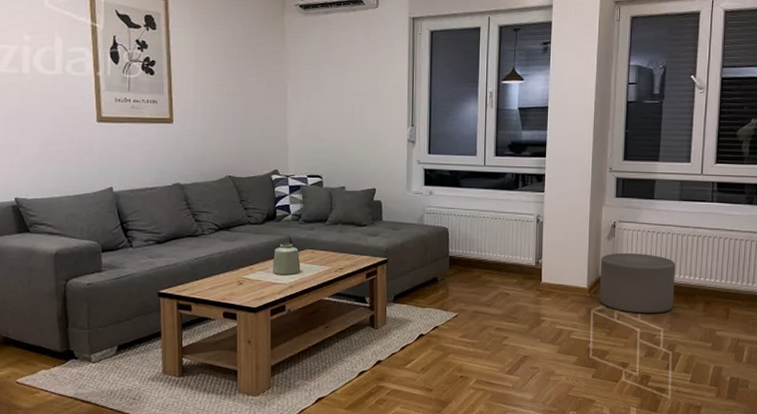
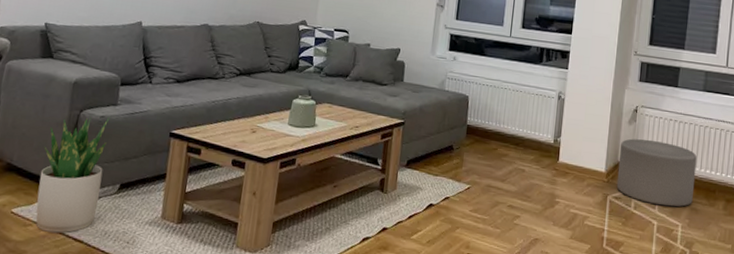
planter: none [37,283,100,397] -> present [35,117,110,233]

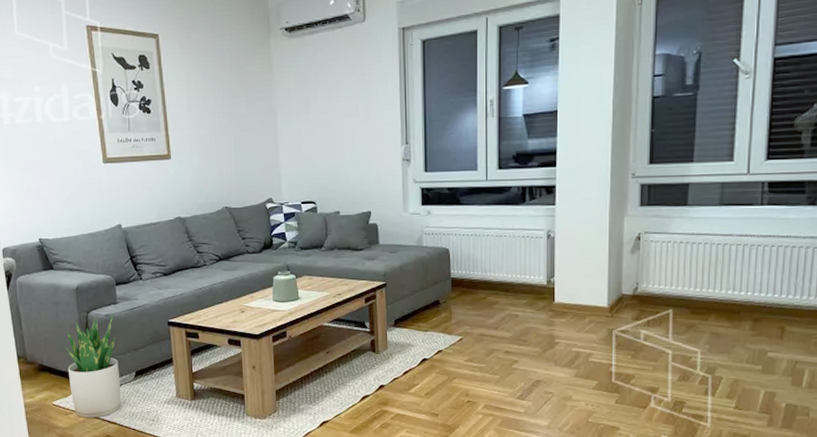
pouf: present [616,138,697,207] -> none [622,267,715,334]

